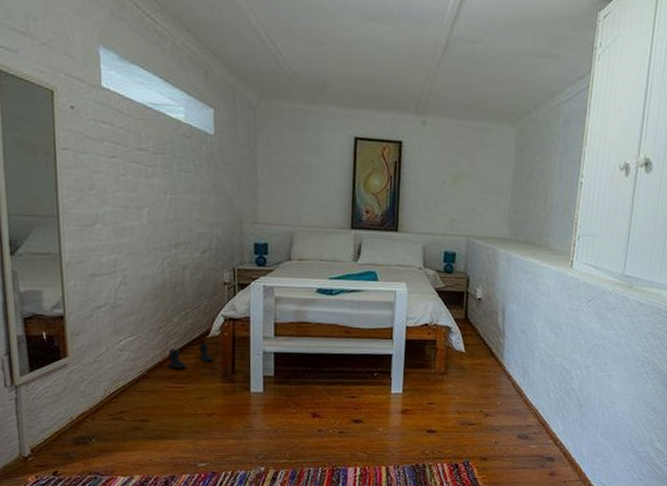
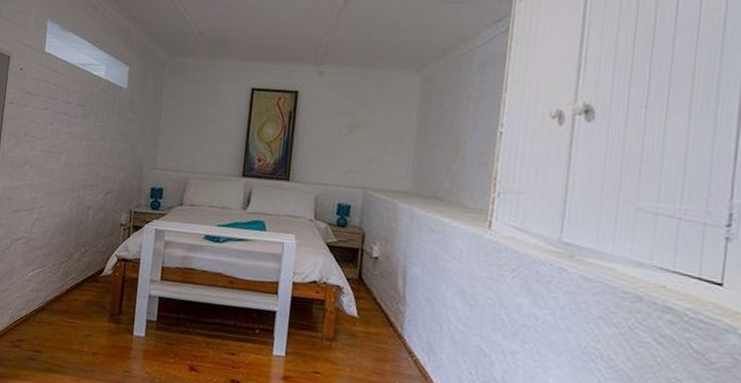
boots: present [168,343,215,369] -> none [64,280,105,305]

